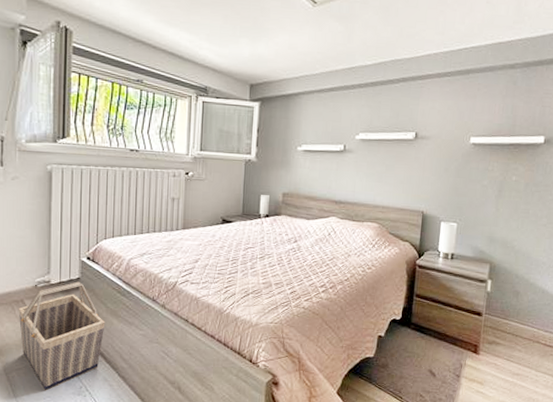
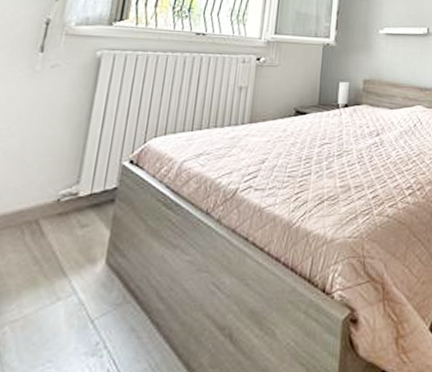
basket: present [18,281,106,391] -> none [24,192,143,352]

